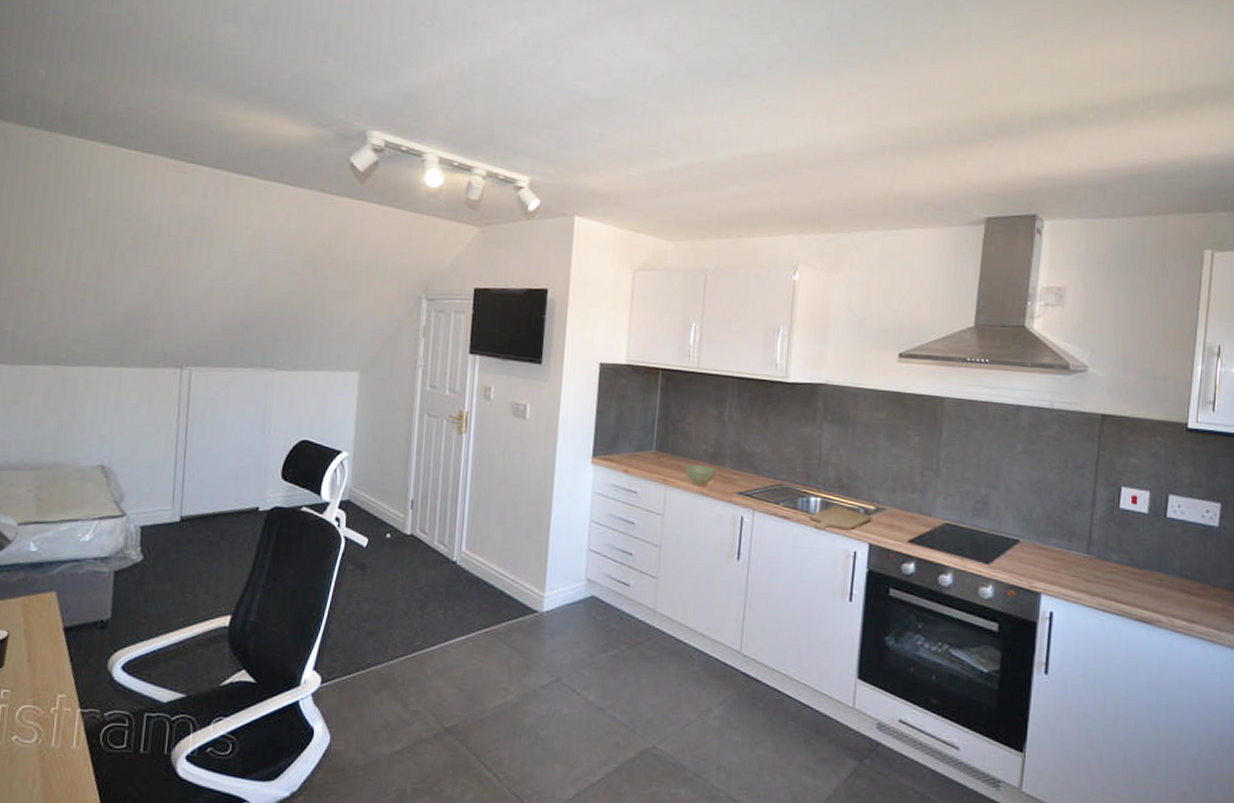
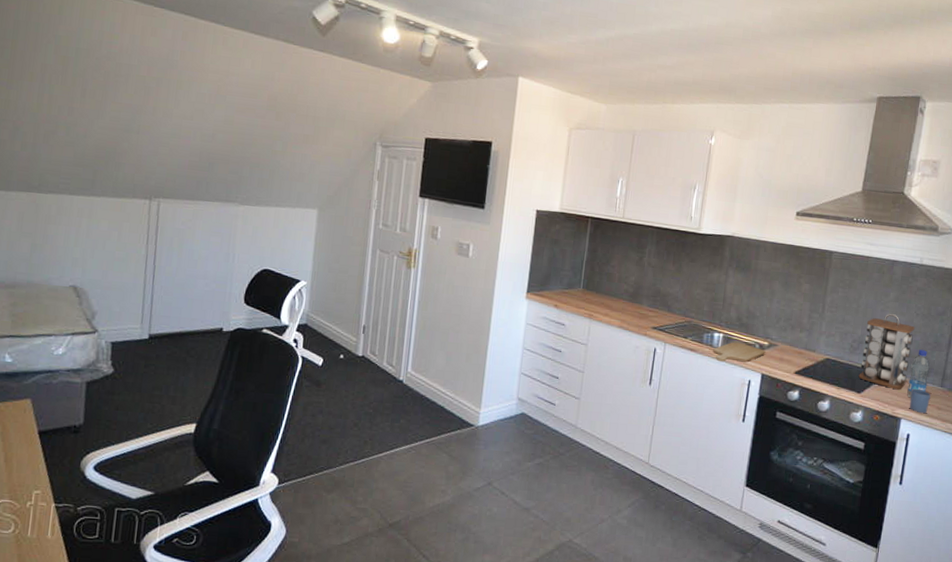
bowl: present [683,465,717,487] -> none [606,302,636,322]
spice rack: none [985,467,1050,559] -> present [858,313,915,390]
bottle: none [1046,510,1072,568] -> present [907,349,930,398]
mug: none [1050,556,1076,587] -> present [909,388,931,414]

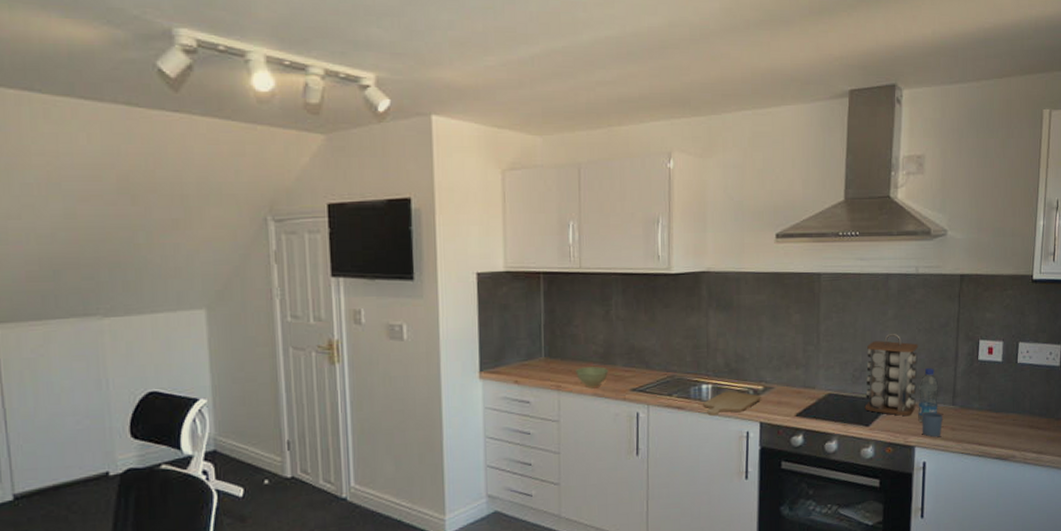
bowl: none [606,302,636,322] -> present [574,367,609,389]

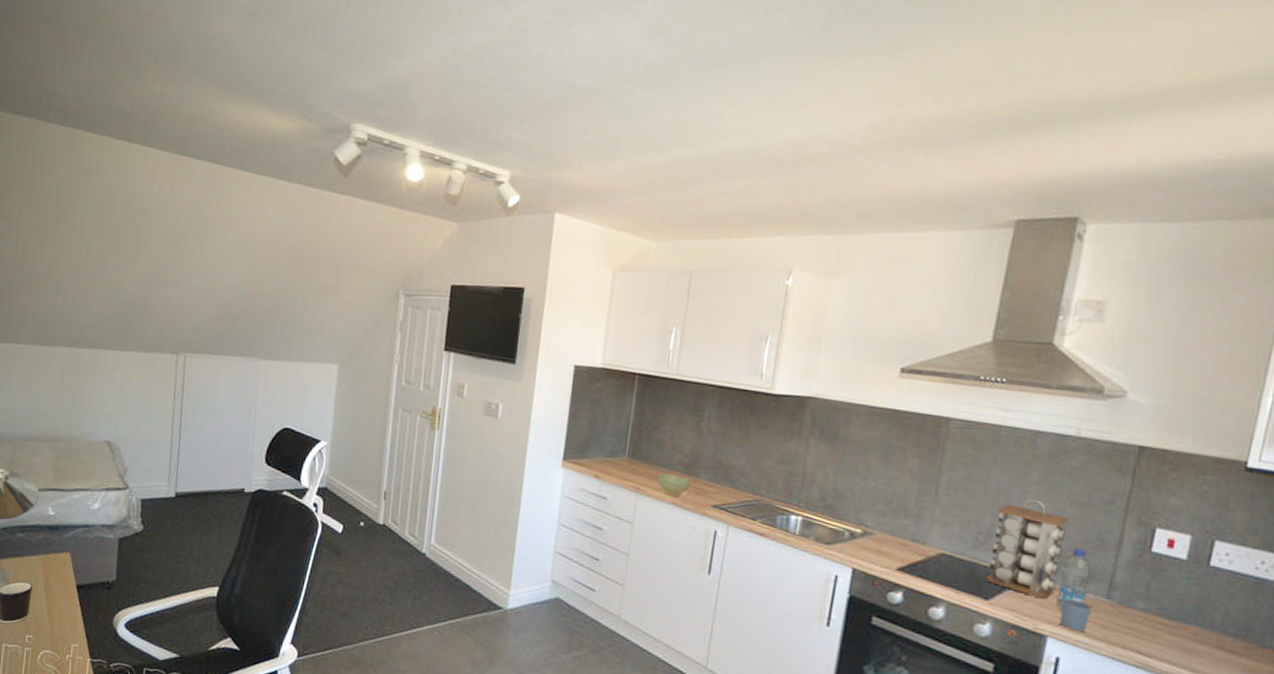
chopping board: present [703,391,761,416] -> none [789,527,858,553]

